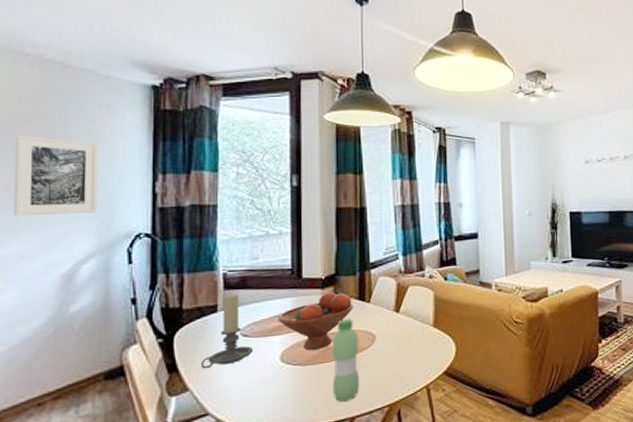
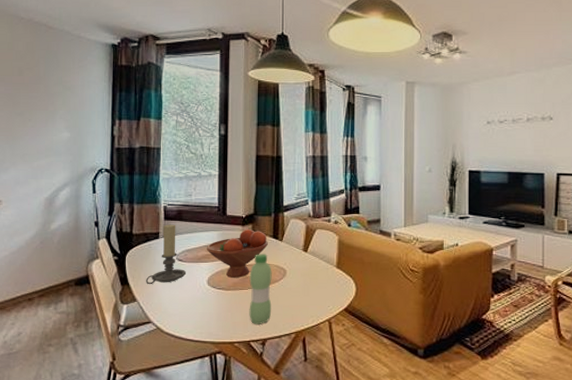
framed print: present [13,134,98,216] -> none [12,84,72,150]

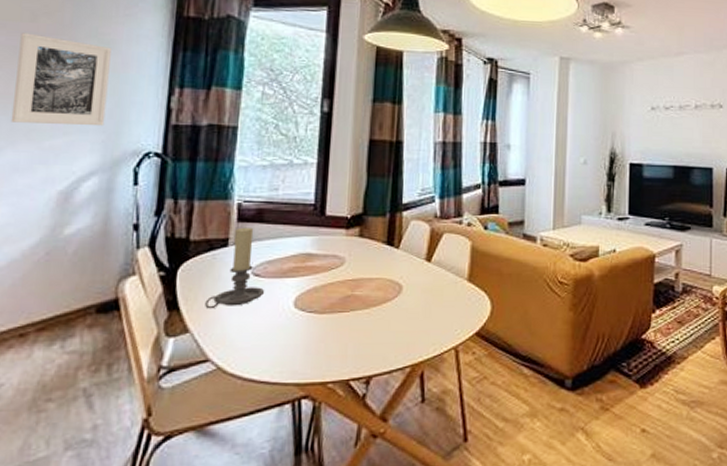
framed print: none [12,84,72,150] -> present [10,32,111,127]
fruit bowl: present [206,228,268,278] -> none [295,232,380,297]
water bottle: present [249,254,272,324] -> none [349,265,384,357]

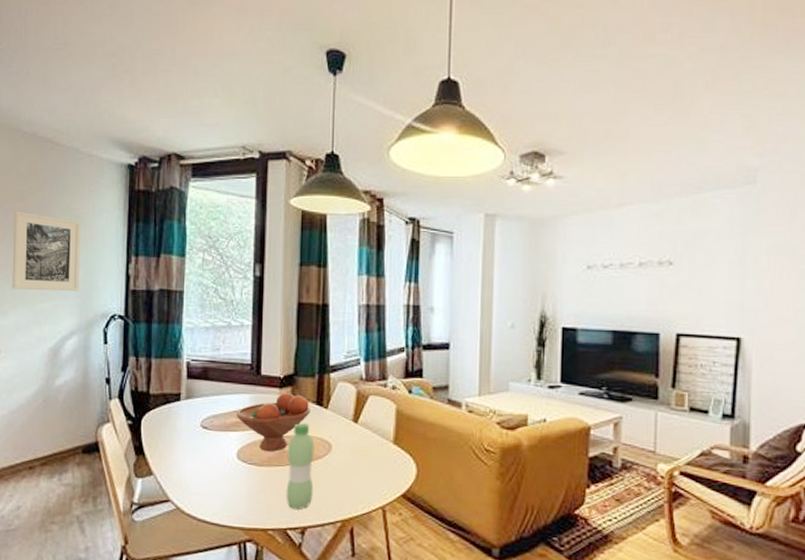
candle holder: present [205,227,264,309] -> none [164,384,211,456]
fruit bowl: none [295,232,380,297] -> present [236,392,310,452]
water bottle: none [349,265,384,357] -> present [286,423,315,509]

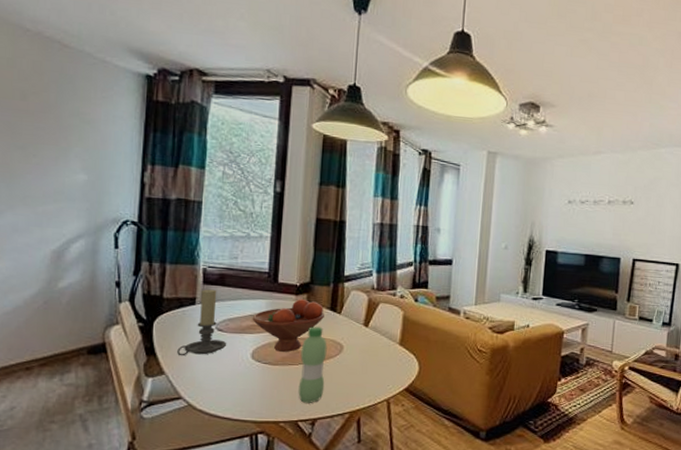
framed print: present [12,211,81,292] -> none [9,109,91,196]
candle holder: none [164,384,211,456] -> present [177,289,226,356]

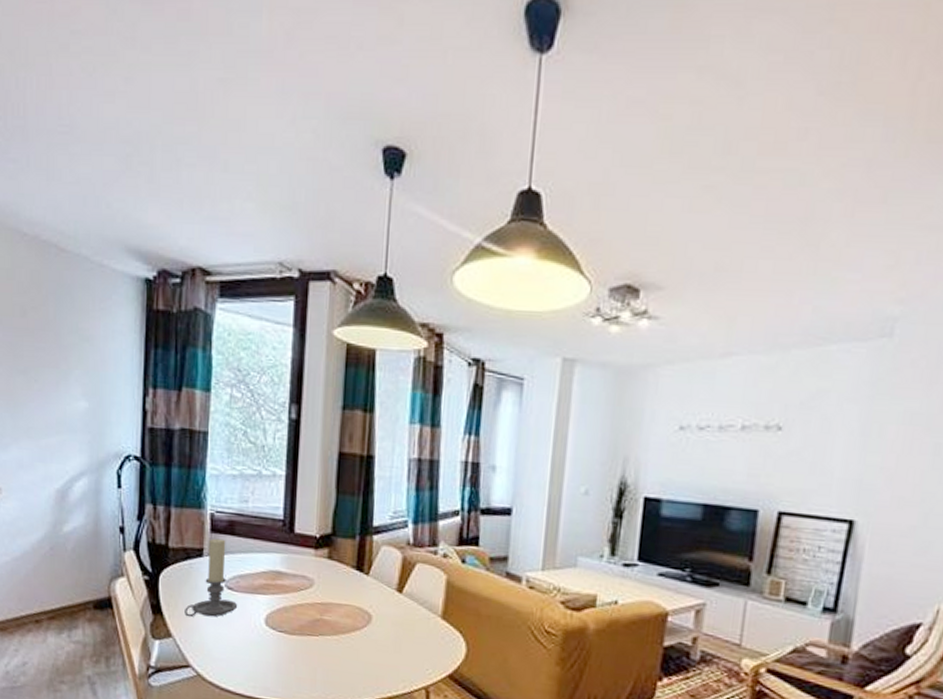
fruit bowl: present [252,298,324,352] -> none [265,553,349,620]
water bottle: present [298,327,327,403] -> none [318,589,353,684]

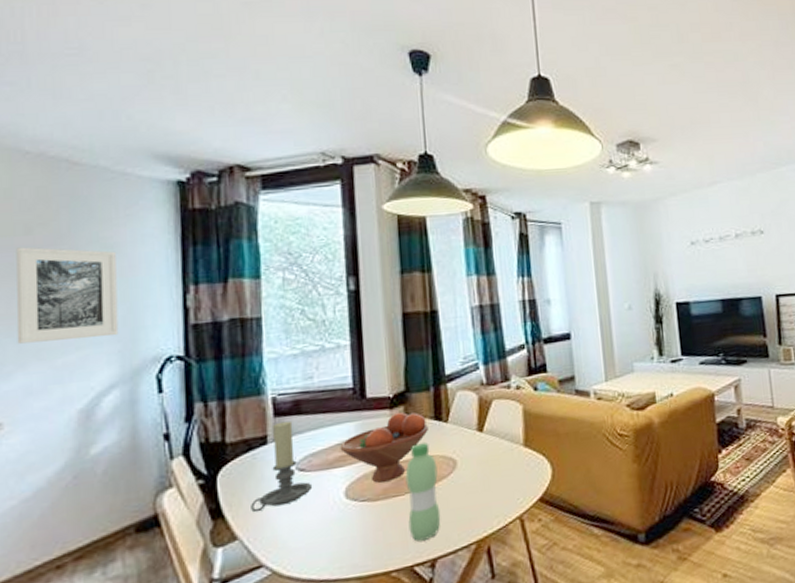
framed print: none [13,328,91,427] -> present [16,247,119,344]
fruit bowl: none [265,553,349,620] -> present [340,411,428,483]
water bottle: none [318,589,353,684] -> present [405,442,441,542]

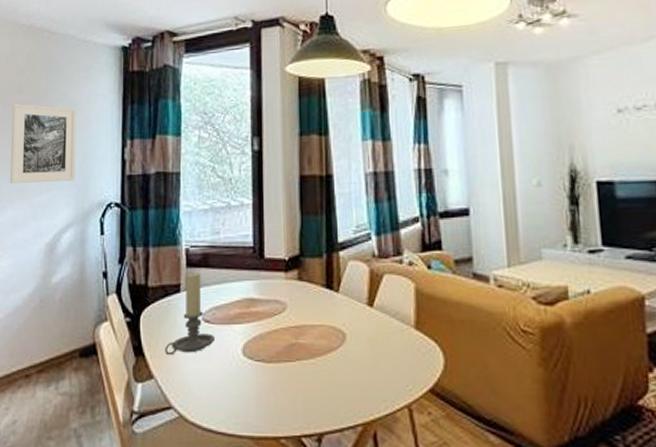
fruit bowl: present [340,411,428,483] -> none [240,275,320,345]
water bottle: present [405,442,441,542] -> none [297,311,329,412]

